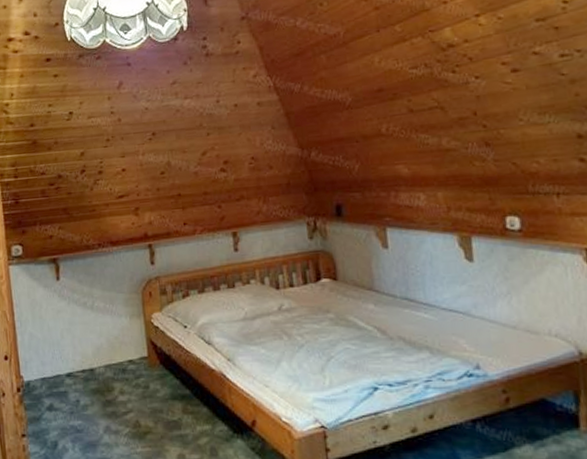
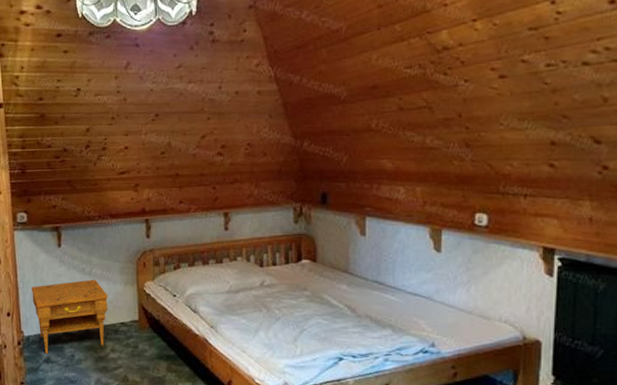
nightstand: none [30,313,114,401] -> present [31,279,109,354]

